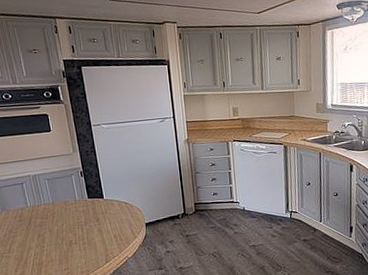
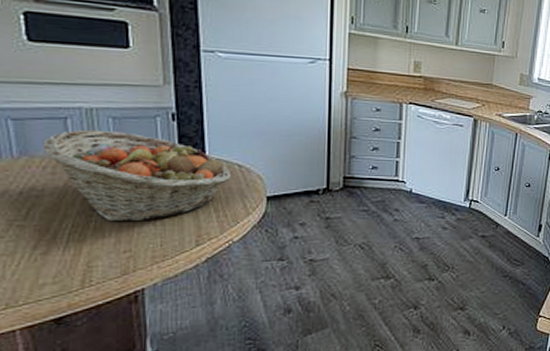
fruit basket: none [12,188,122,250] -> present [42,129,232,222]

